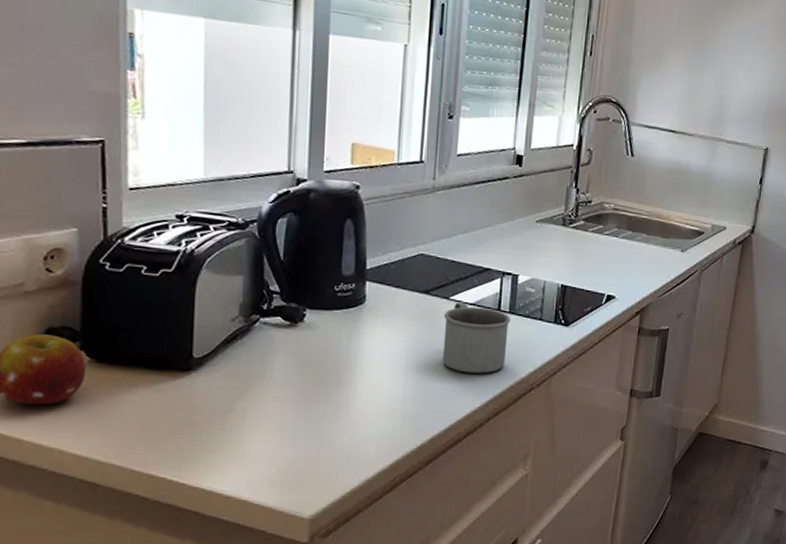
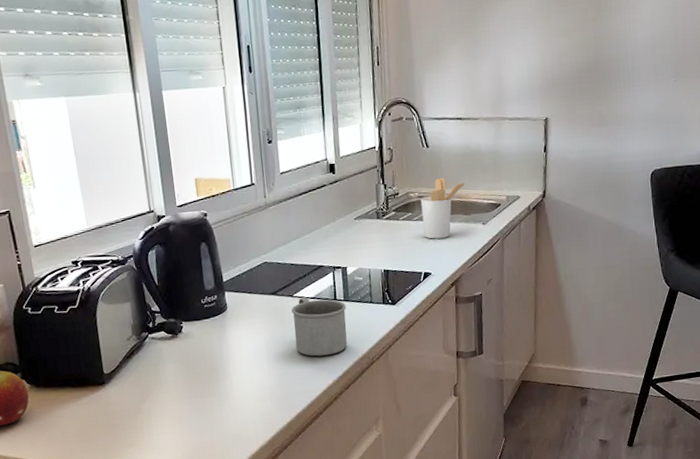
utensil holder: none [613,191,671,260] -> present [420,177,467,239]

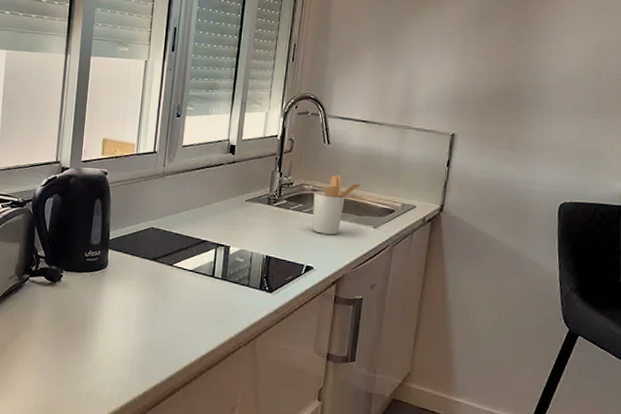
mug: present [291,297,347,357] -> none [166,268,223,332]

